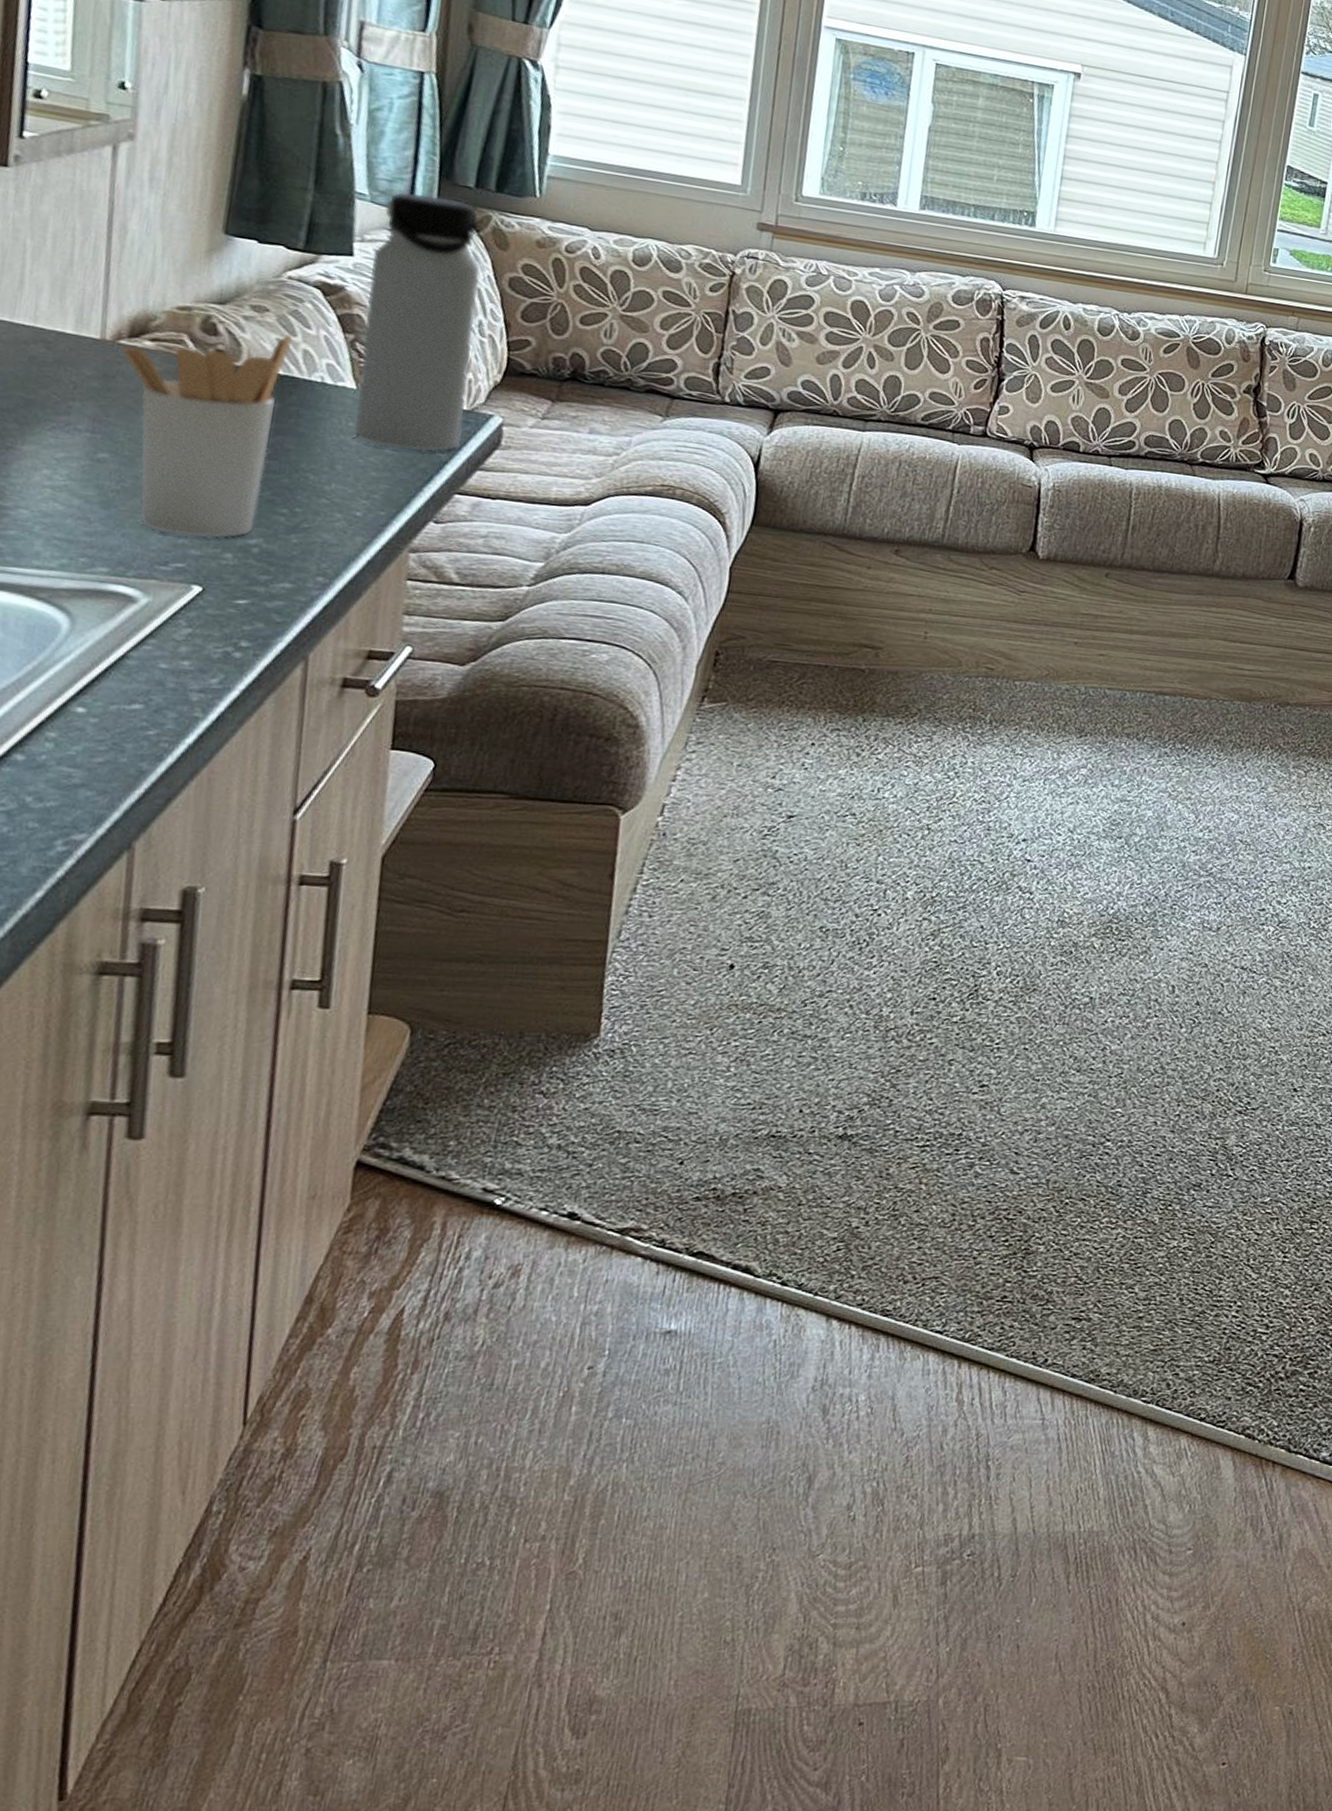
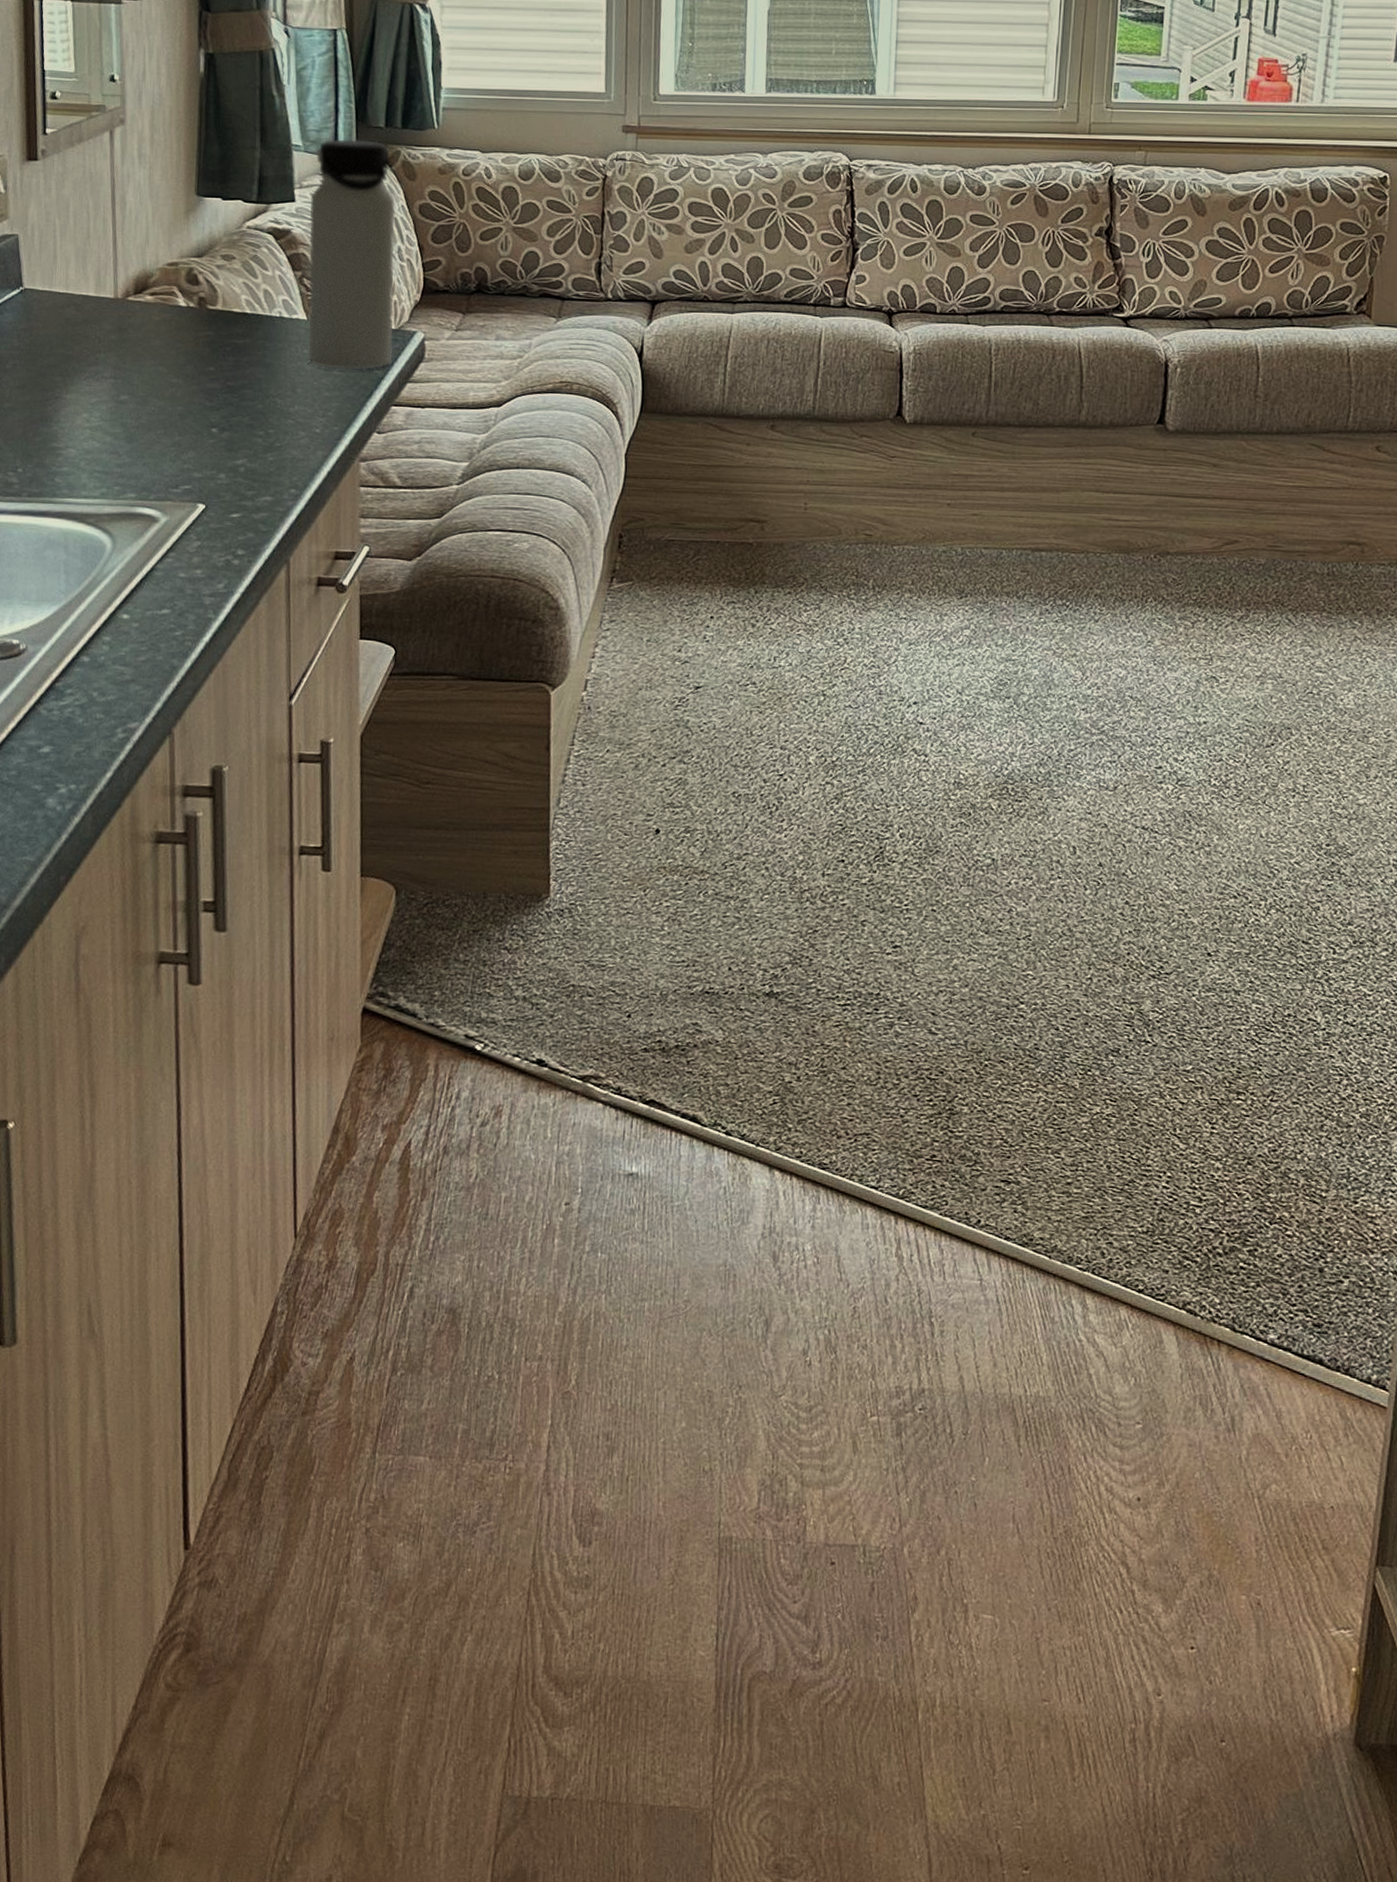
utensil holder: present [120,333,293,539] -> none [129,276,255,462]

